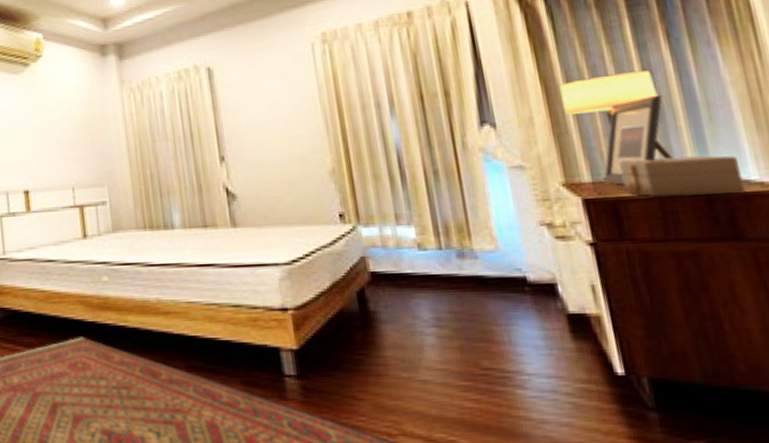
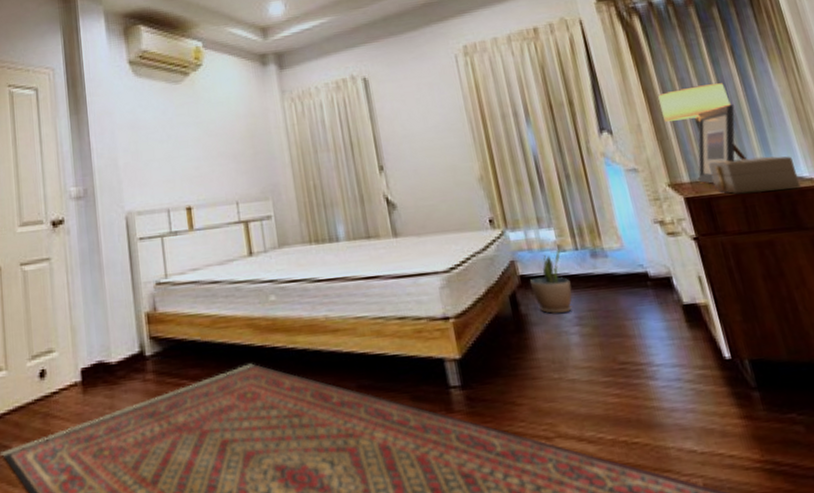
potted plant: none [382,246,431,314] -> present [530,247,572,315]

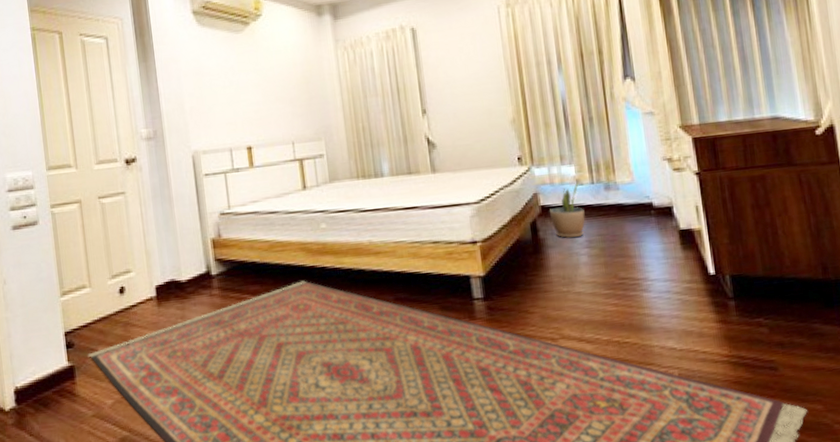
table lamp: present [658,83,731,180] -> none [680,33,745,122]
picture frame: present [698,104,747,184] -> none [707,53,752,125]
jewelry box: present [708,156,802,194] -> none [718,100,797,135]

